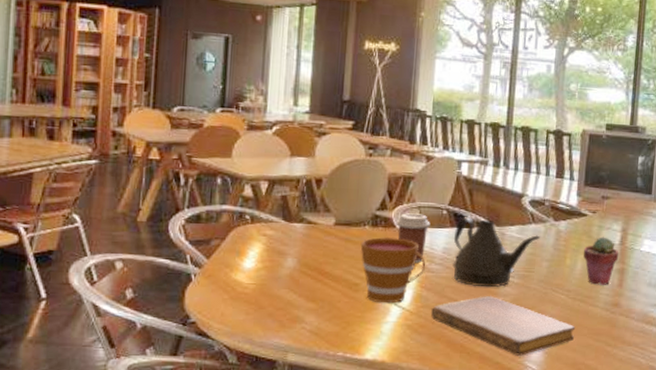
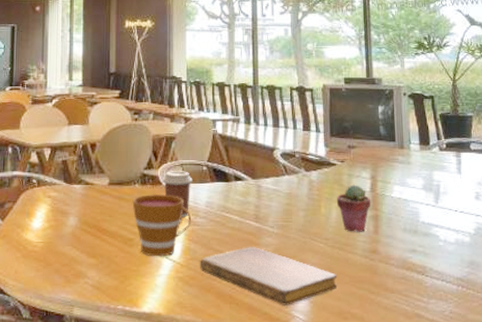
teapot: present [452,217,541,288] -> none [214,172,295,239]

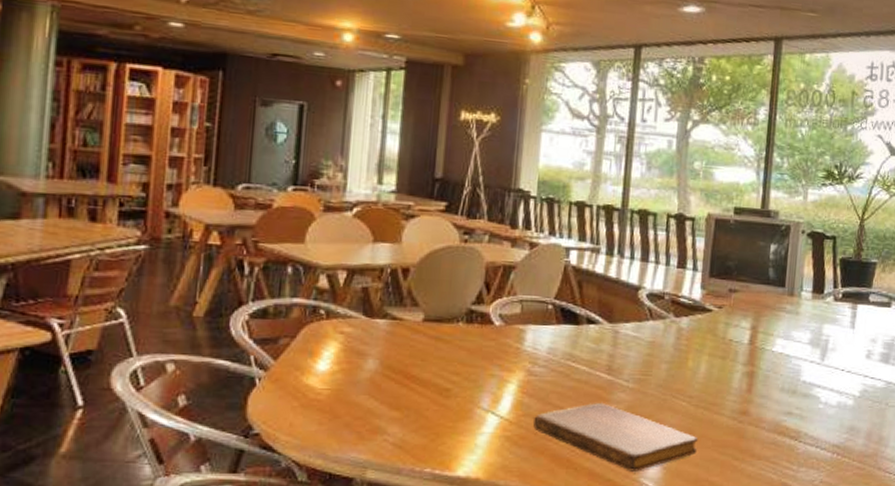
cup: present [132,193,192,257] -> none [453,334,528,412]
coffee cup: present [162,171,193,217] -> none [494,308,534,365]
potted succulent: present [336,185,371,232] -> none [707,335,748,390]

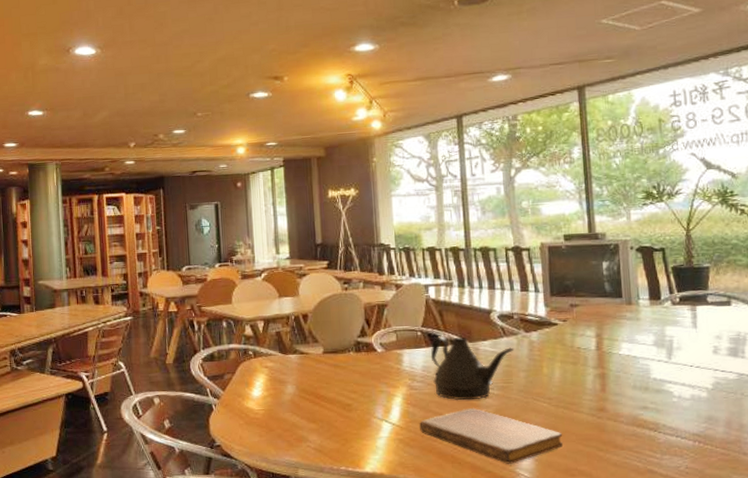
teapot: none [558,312,660,393] -> present [430,336,515,401]

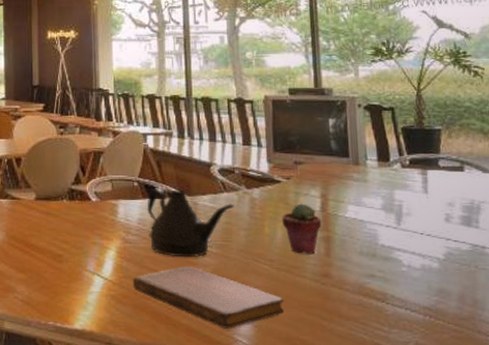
potted succulent: none [559,343,597,391] -> present [281,203,322,254]

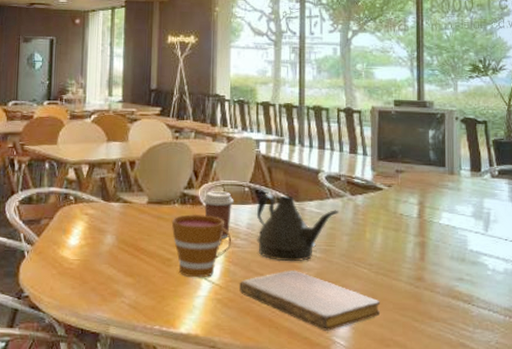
cup: none [60,209,123,274] -> present [171,213,232,278]
coffee cup: none [91,186,123,234] -> present [202,191,234,238]
potted succulent: present [281,203,322,254] -> none [382,210,418,259]

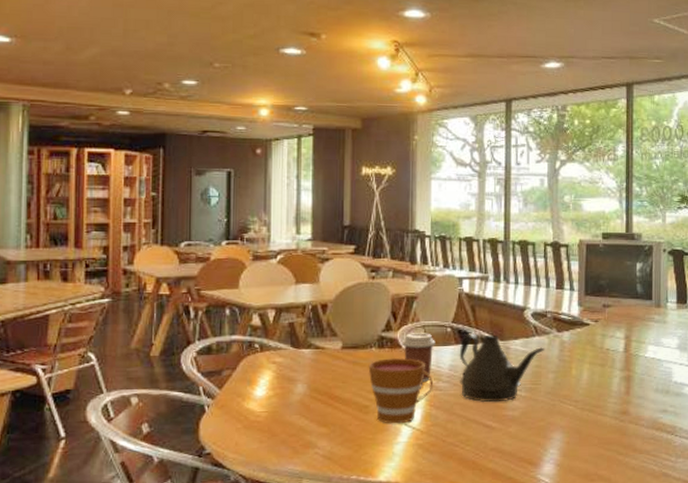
notebook: present [239,270,381,331] -> none [442,411,586,470]

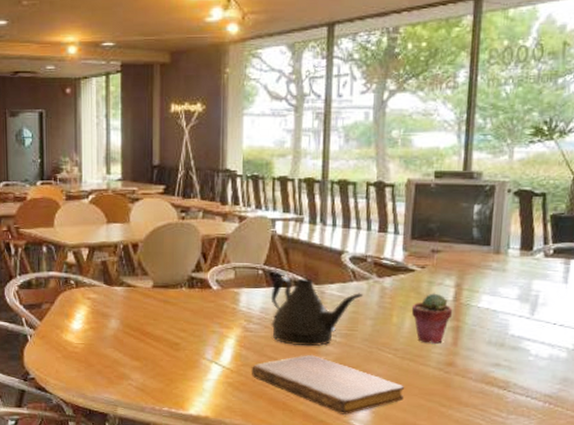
cup: present [368,357,434,424] -> none [178,297,244,362]
coffee cup: present [401,333,435,382] -> none [212,274,246,323]
notebook: none [442,411,586,470] -> present [252,355,405,415]
potted succulent: none [588,345,624,394] -> present [411,293,453,344]

